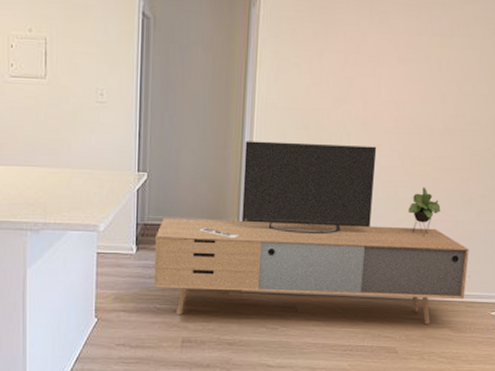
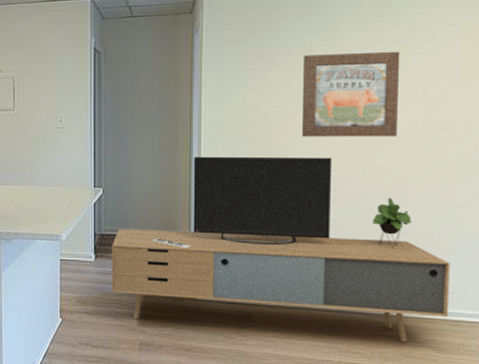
wall art: none [350,40,442,128] -> present [301,51,400,137]

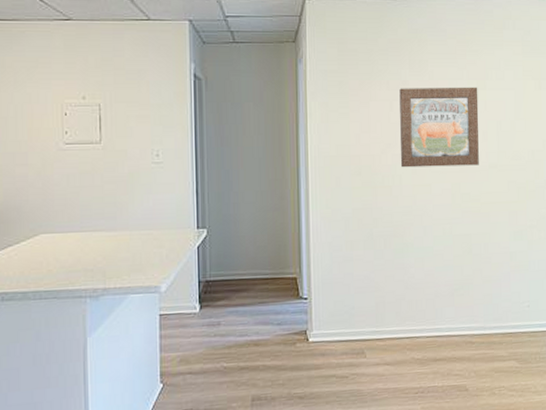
media console: present [112,156,450,343] -> none [218,187,527,372]

